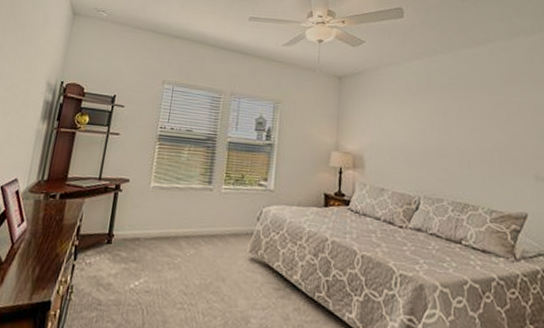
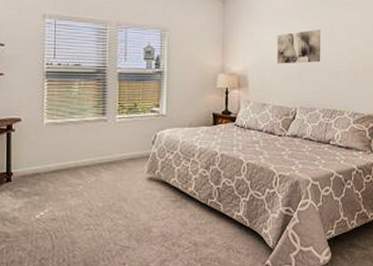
wall art: none [397,112,448,148] -> present [276,29,321,64]

